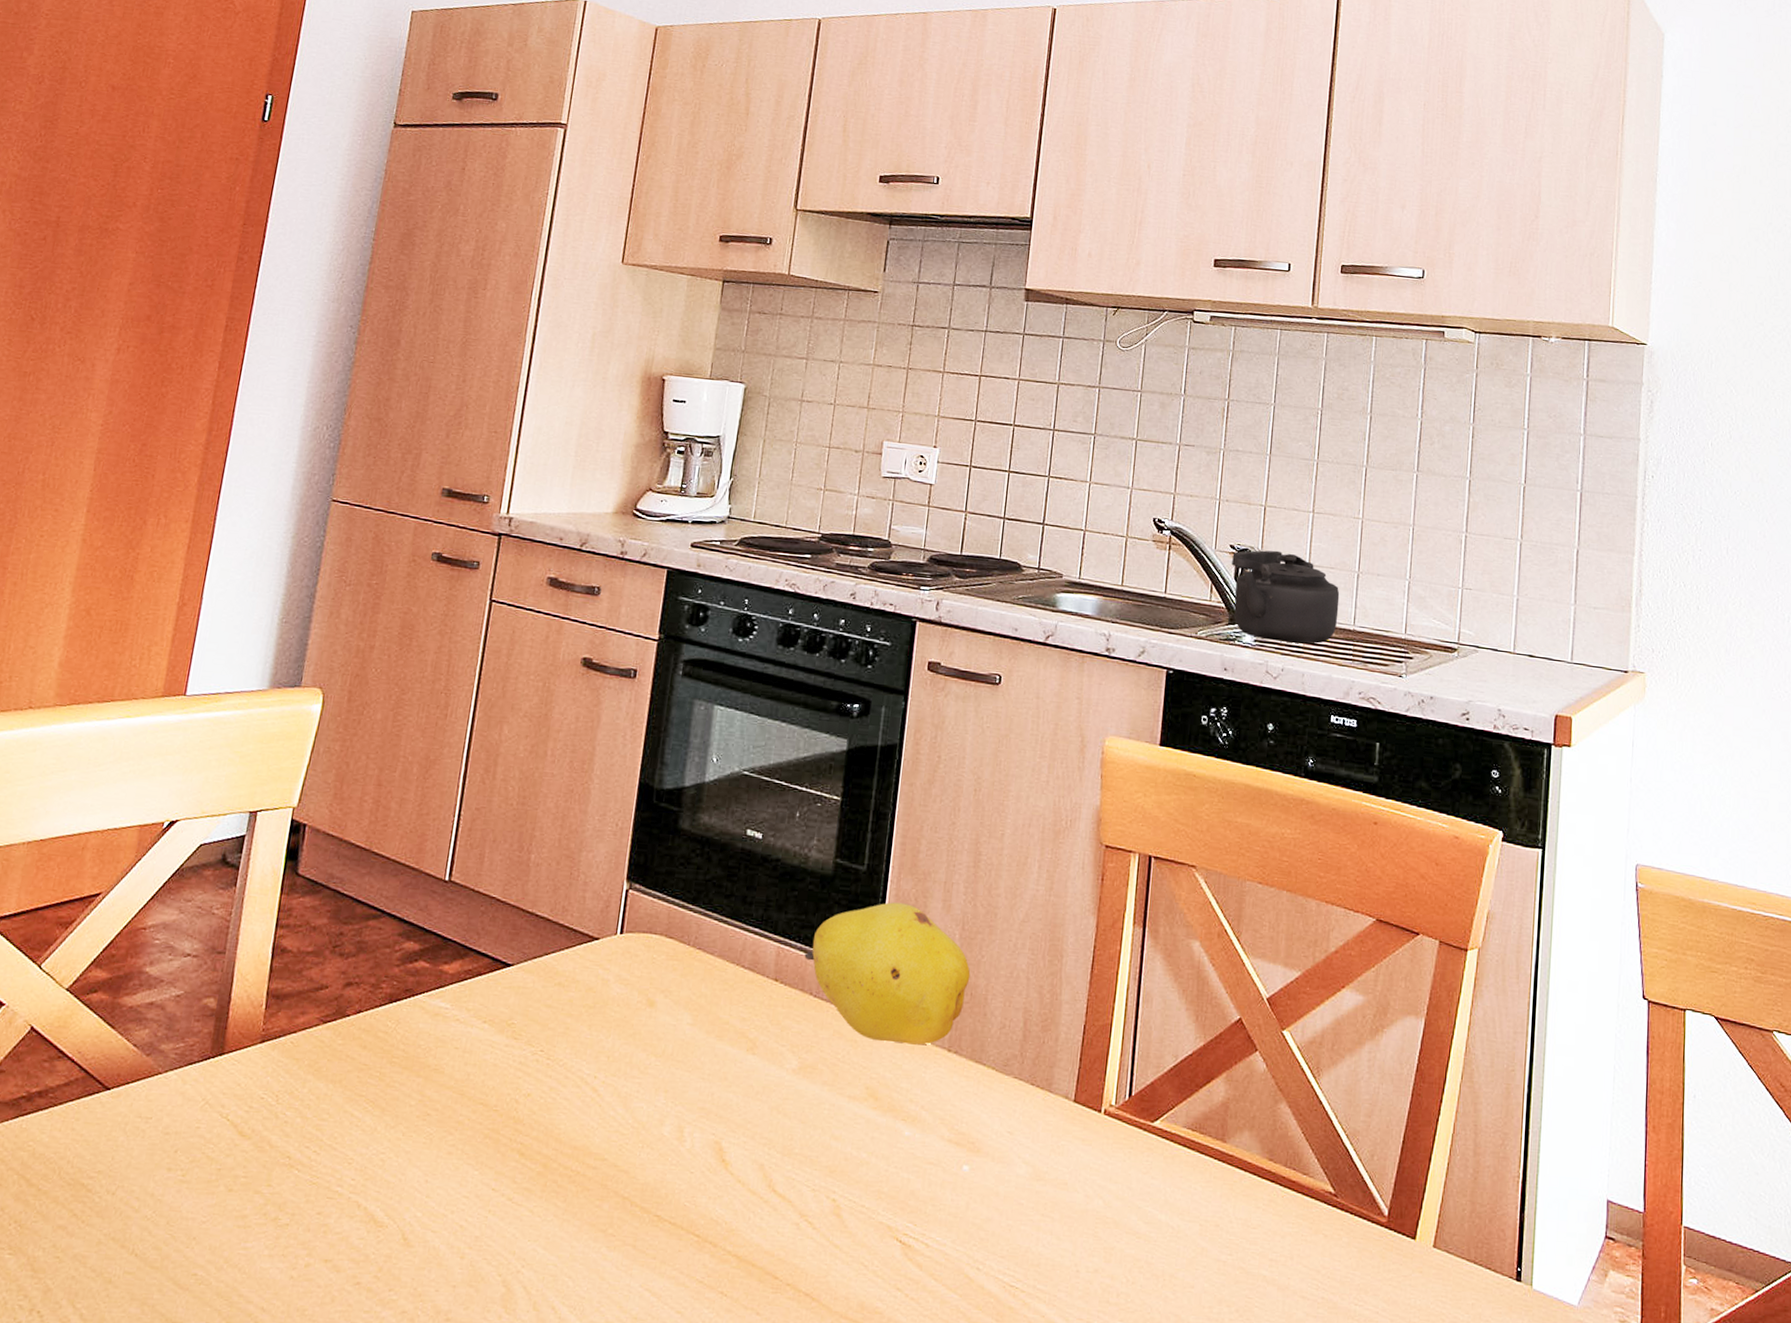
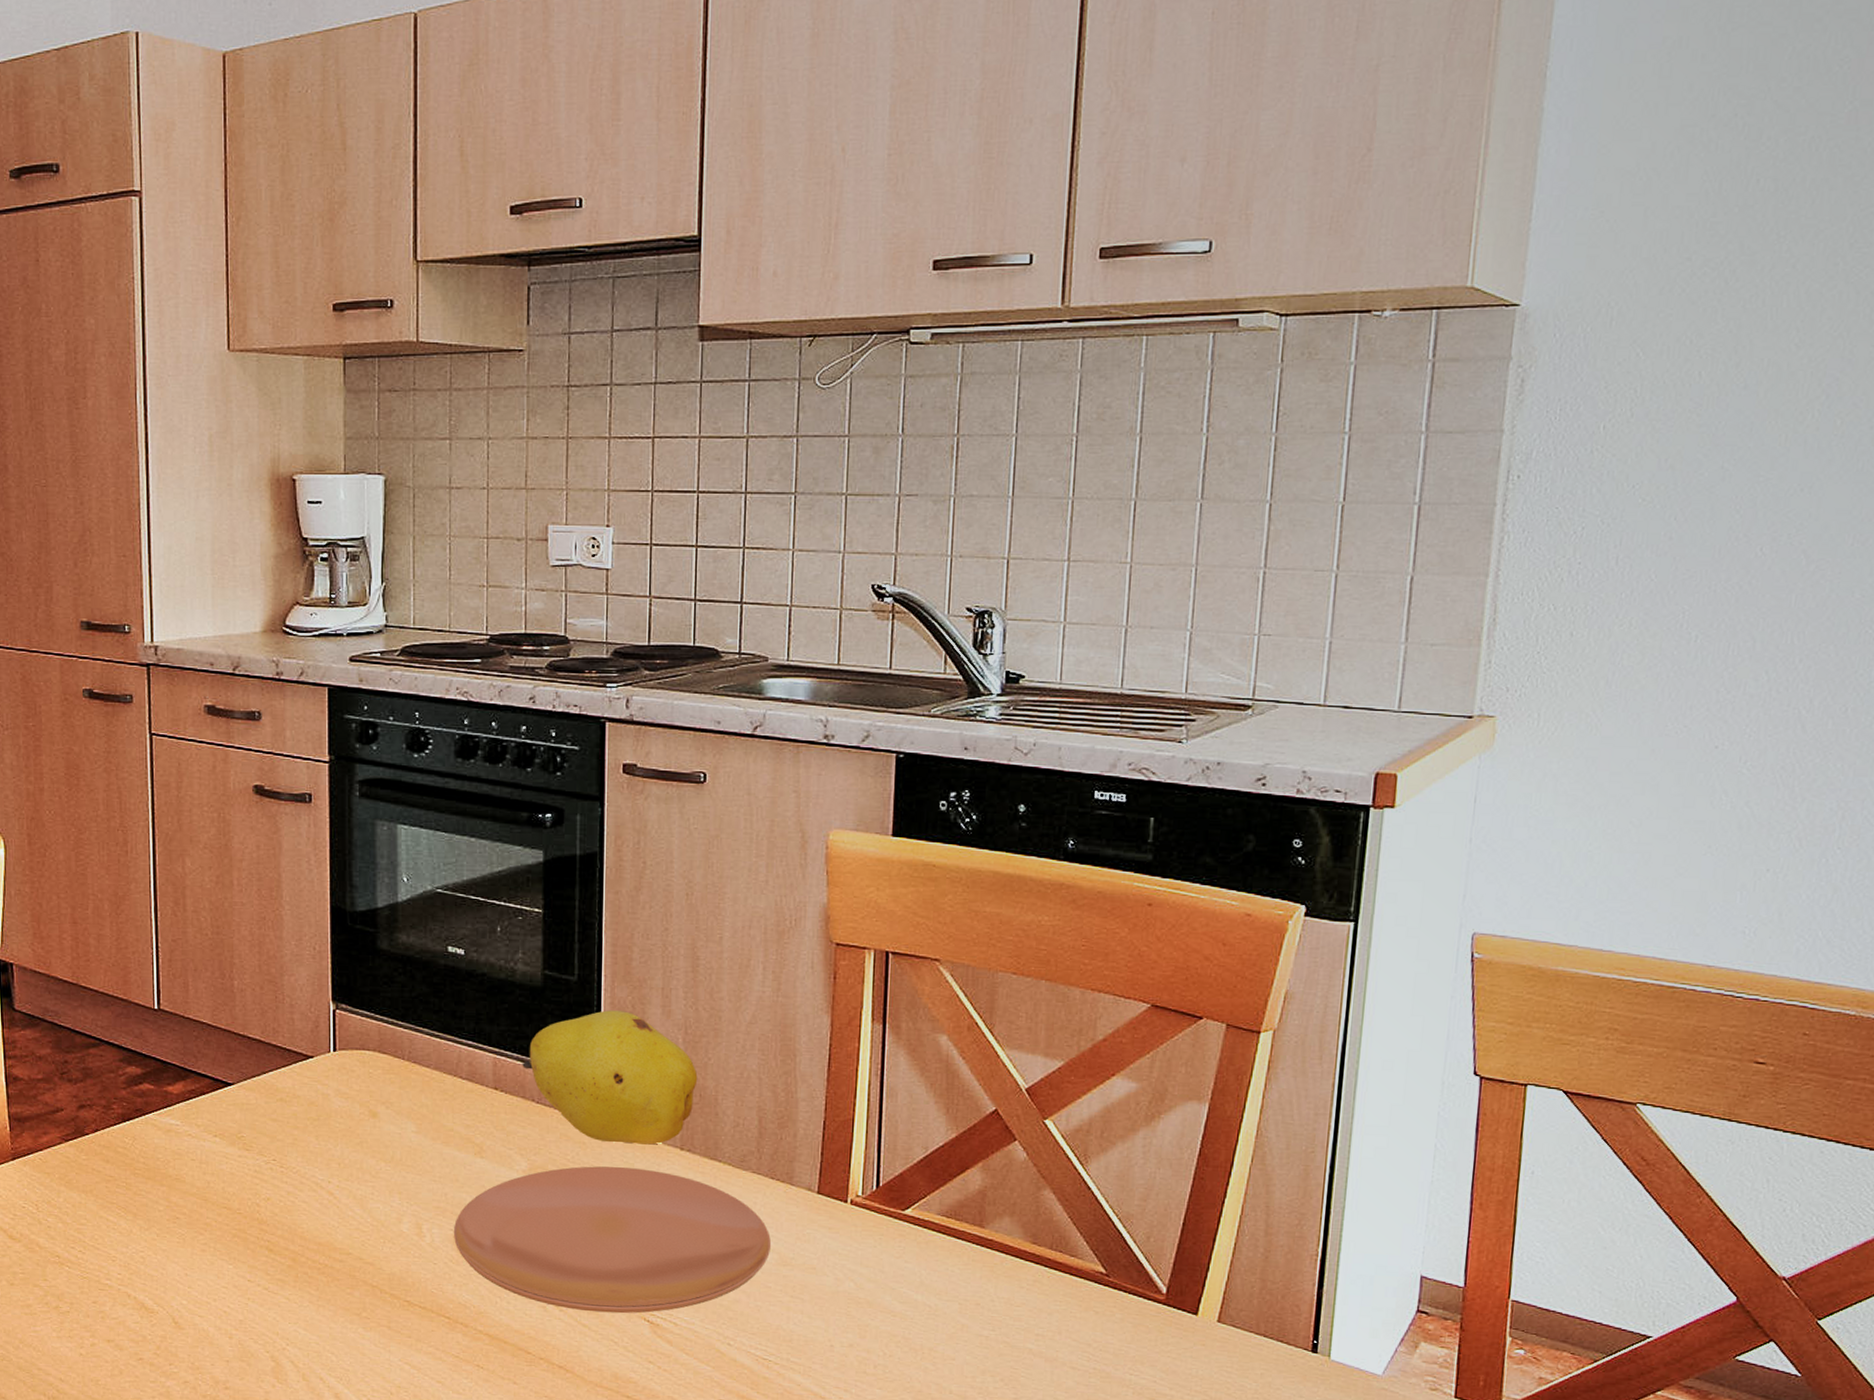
plate: none [714,1066,1027,1233] -> present [454,1166,771,1314]
kettle: present [1232,550,1340,644] -> none [969,609,1104,713]

